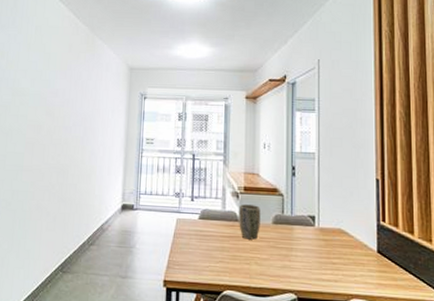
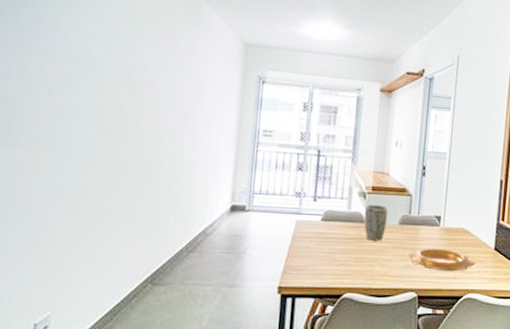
decorative bowl: none [283,248,358,274] -> present [407,248,476,272]

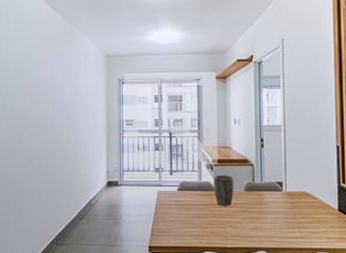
decorative bowl: present [407,248,476,272] -> none [255,211,322,232]

